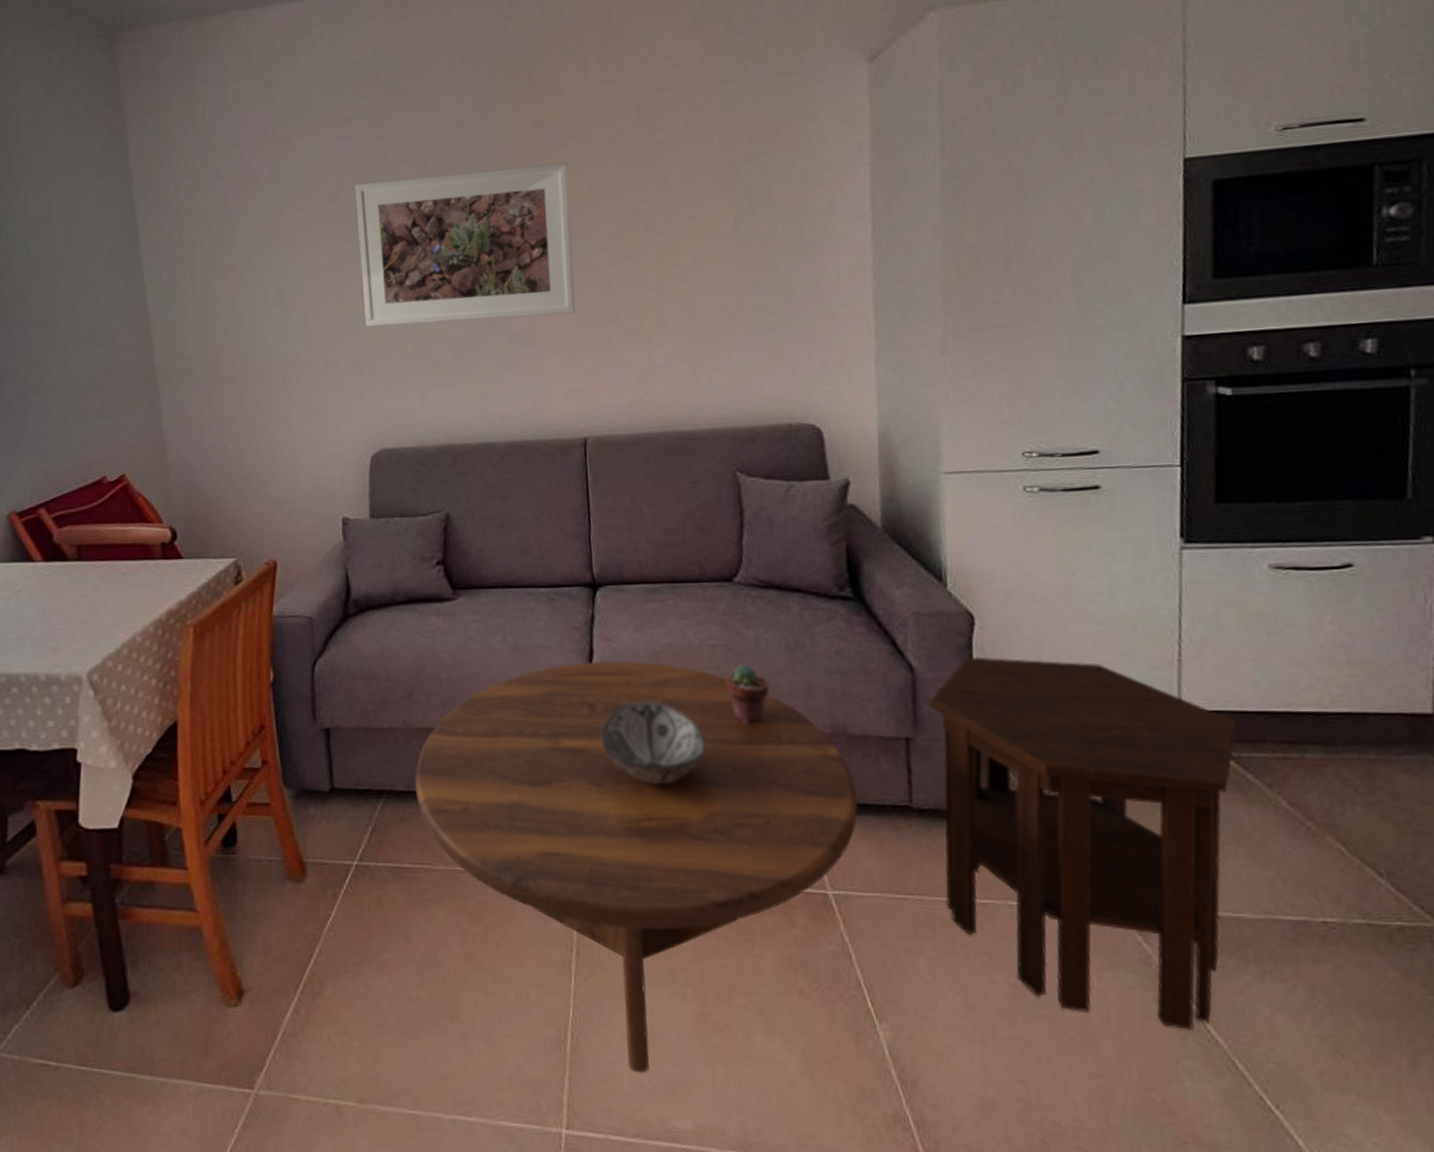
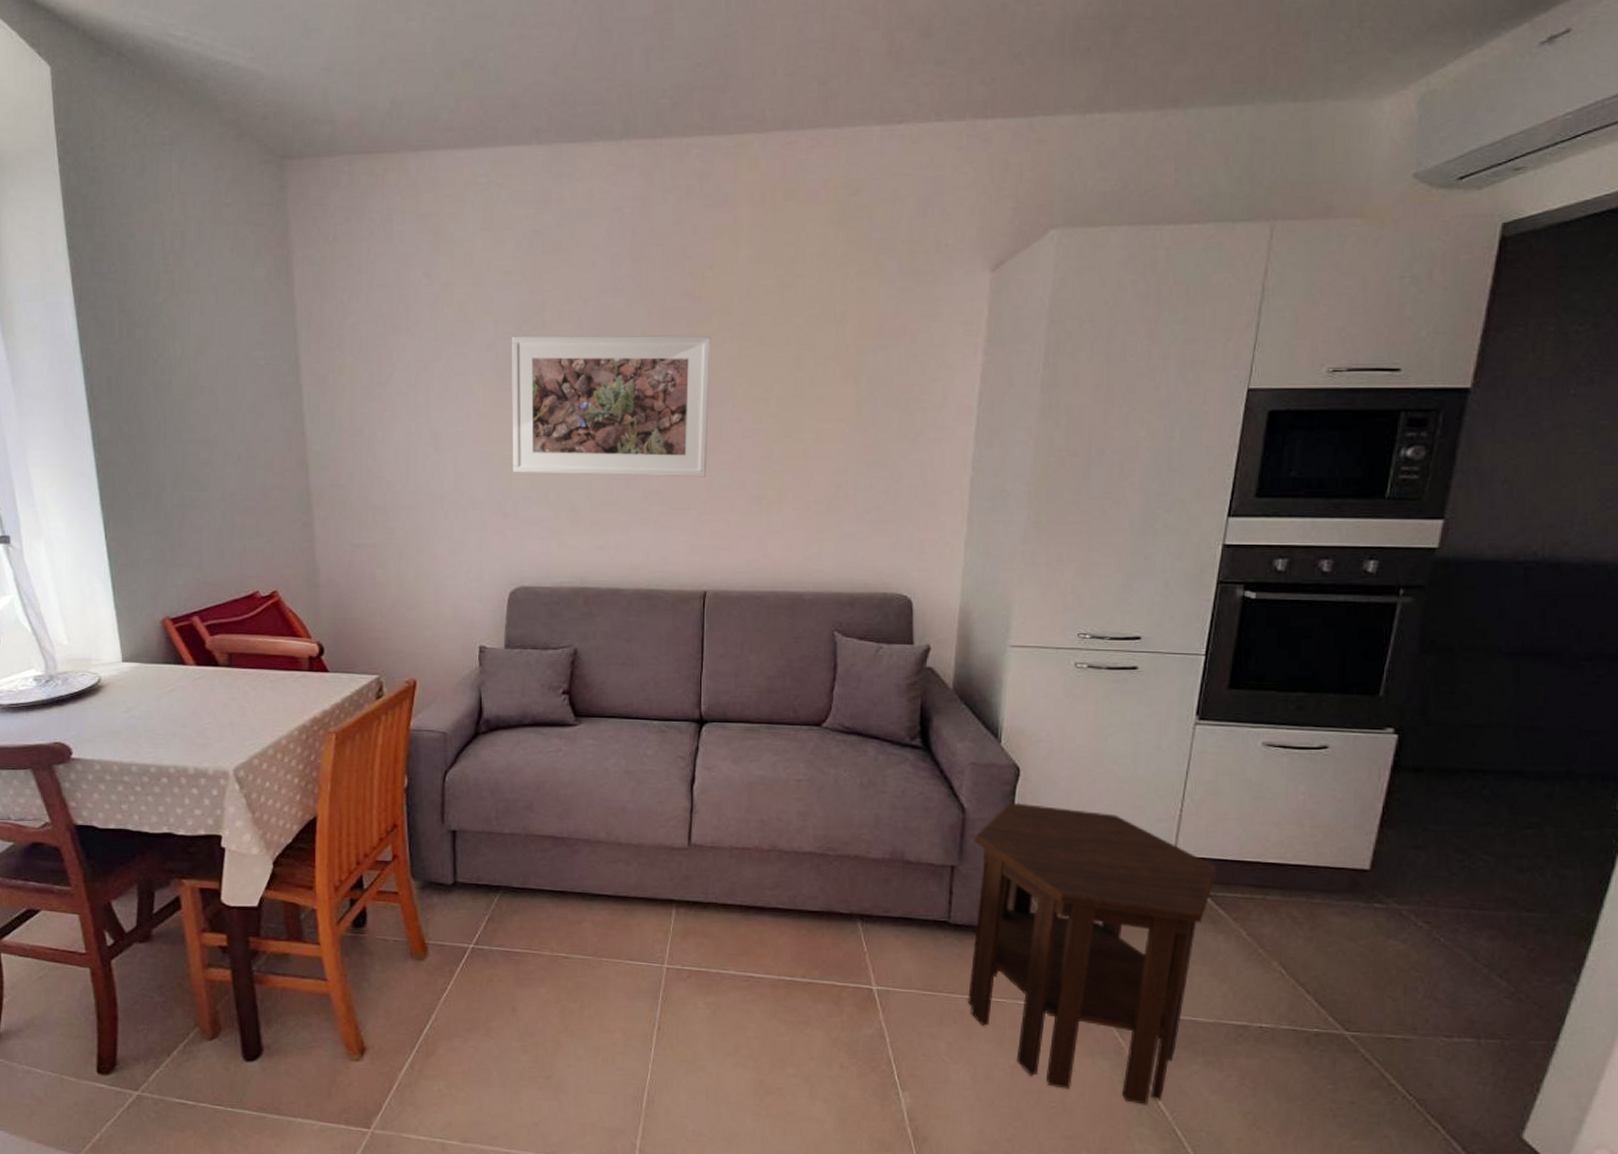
coffee table: present [415,661,859,1073] -> none [529,787,906,1125]
decorative bowl: present [601,701,706,784] -> none [695,823,784,893]
potted succulent: present [725,664,770,724] -> none [806,797,843,848]

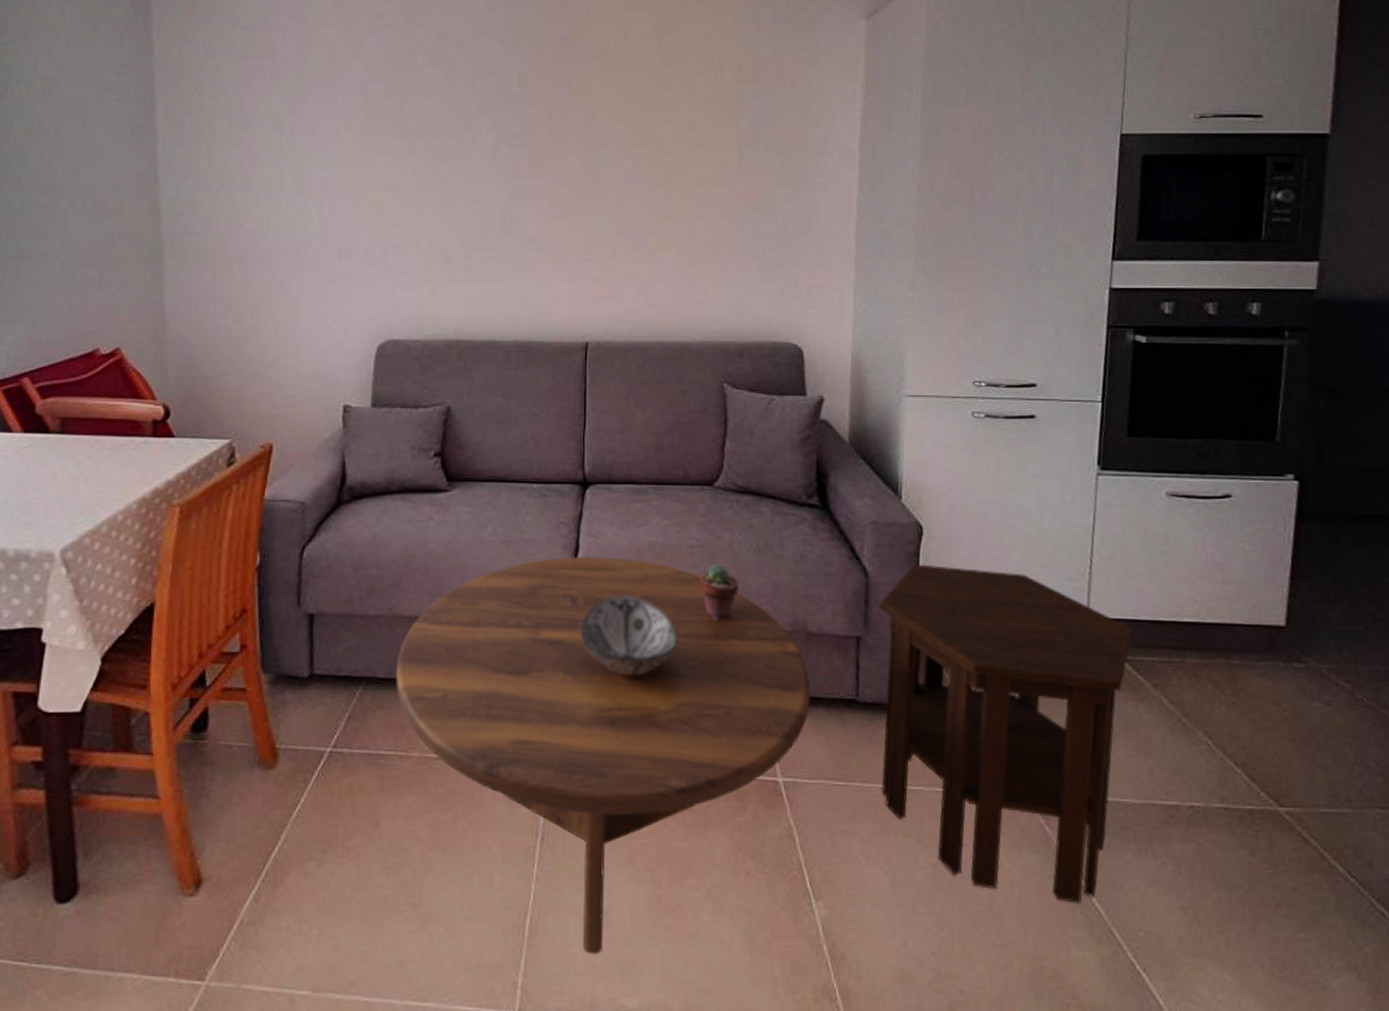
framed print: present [511,335,711,477] -> none [382,79,589,223]
coffee table: none [529,787,906,1125] -> present [396,557,811,954]
decorative bowl: none [695,823,784,893] -> present [580,596,677,675]
potted succulent: none [806,797,843,848] -> present [700,564,740,621]

